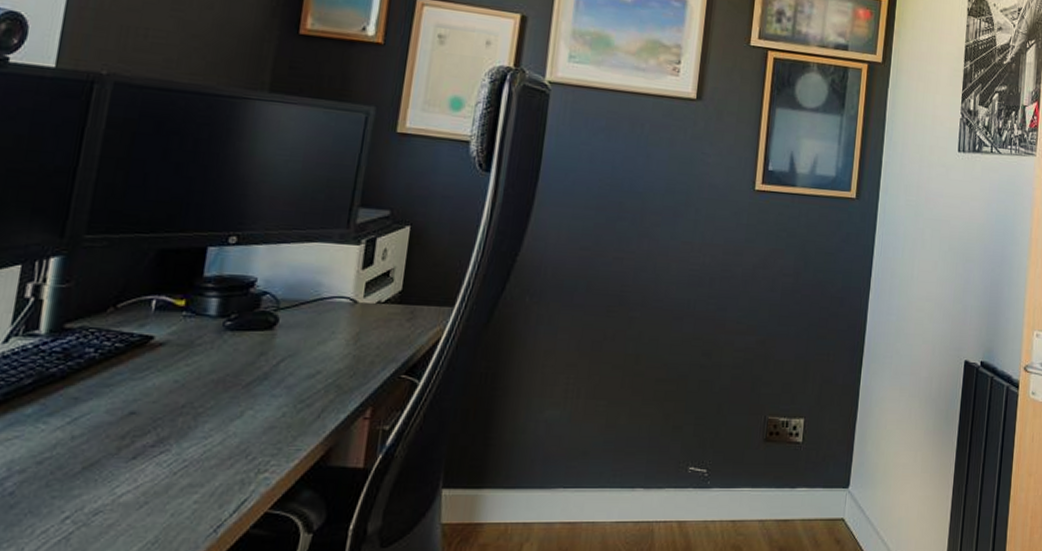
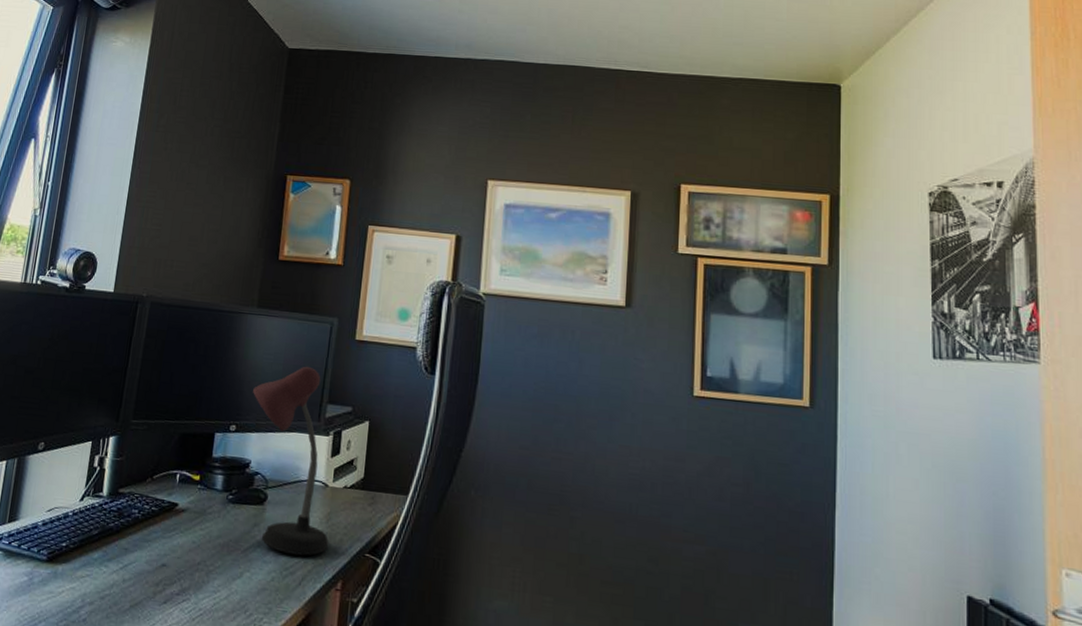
desk lamp: none [261,163,357,384] -> present [253,366,329,556]

